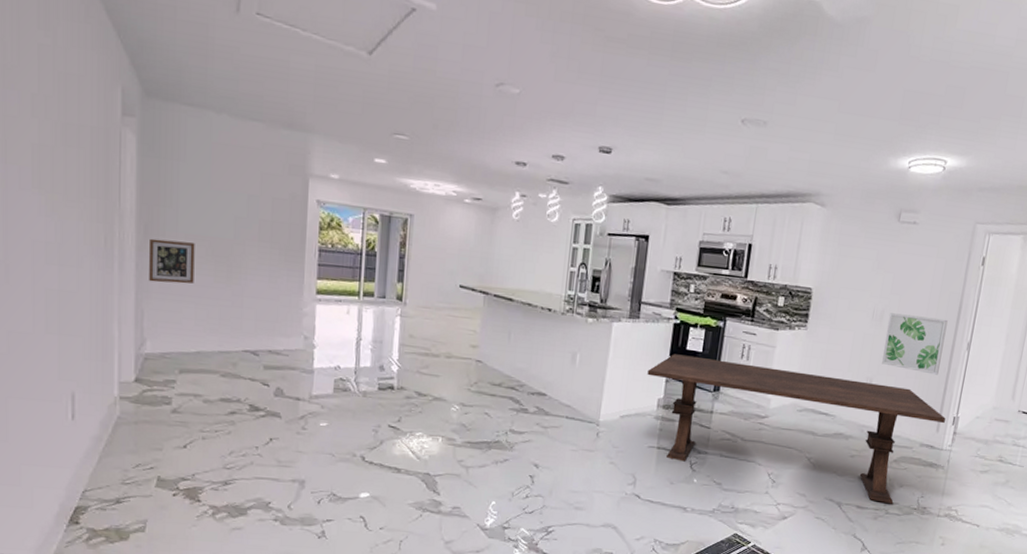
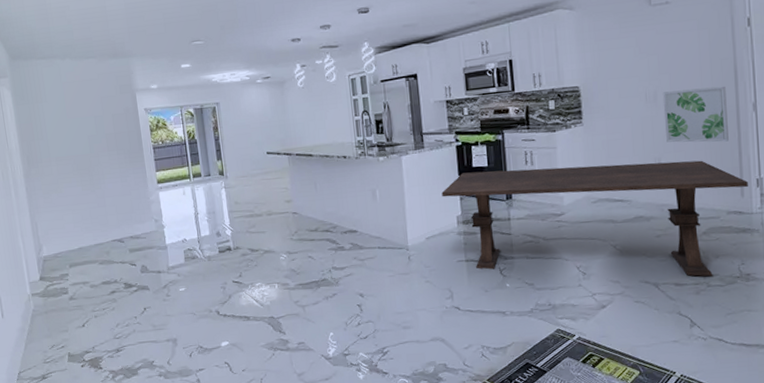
picture frame: present [149,238,195,284] -> none [32,163,68,200]

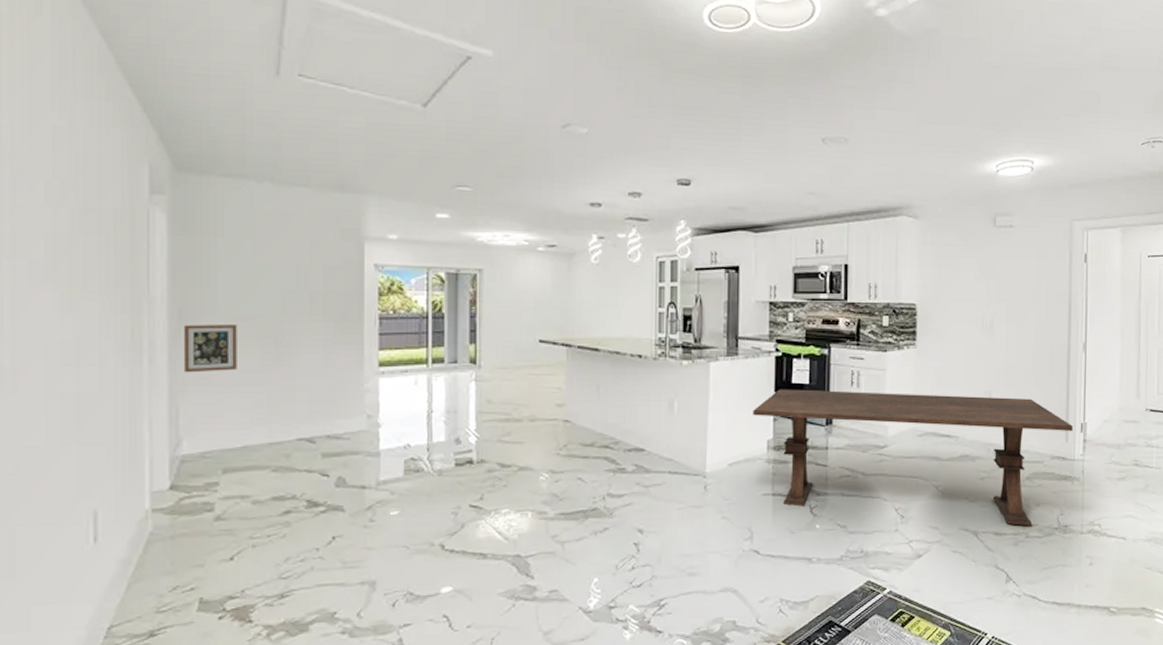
picture frame: none [32,163,68,200] -> present [185,324,237,373]
wall art: present [662,86,729,143] -> none [998,321,1059,381]

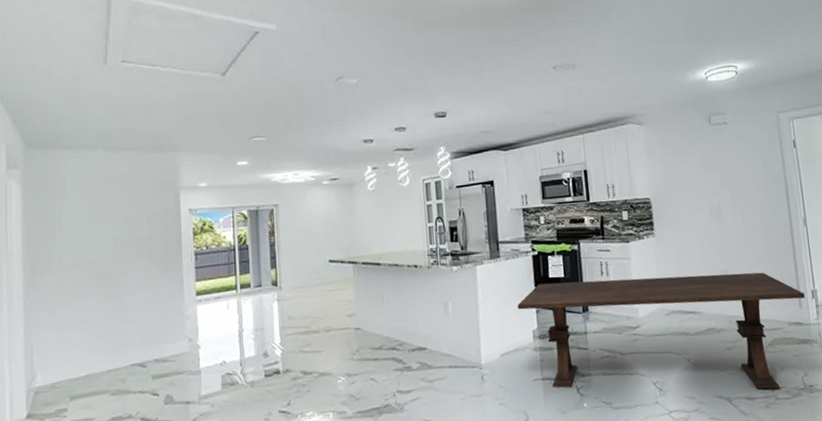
picture frame: present [185,324,237,373] -> none [36,271,80,316]

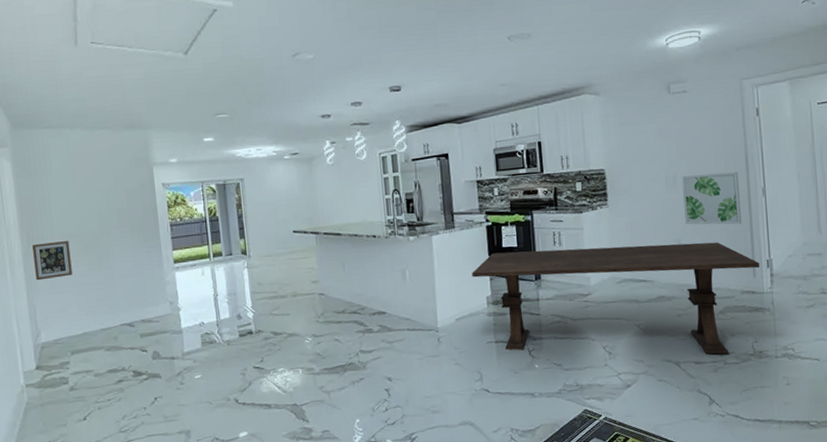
picture frame: none [36,271,80,316] -> present [32,241,73,281]
wall art: none [725,201,785,255] -> present [681,171,741,225]

